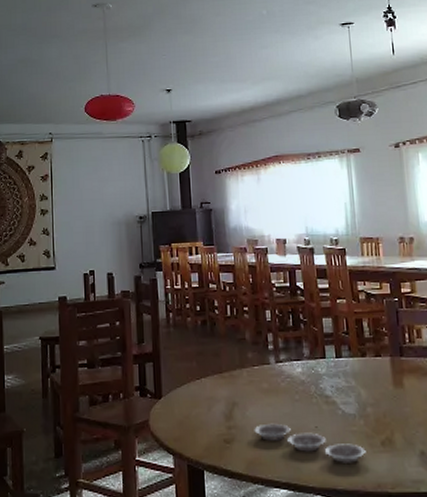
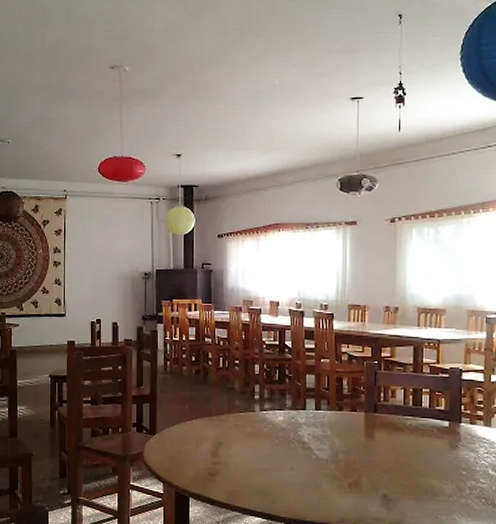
plate: present [254,423,366,463] -> none [236,462,334,500]

